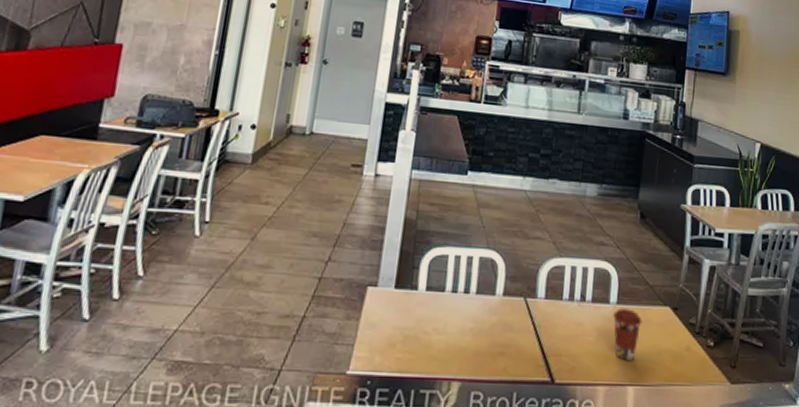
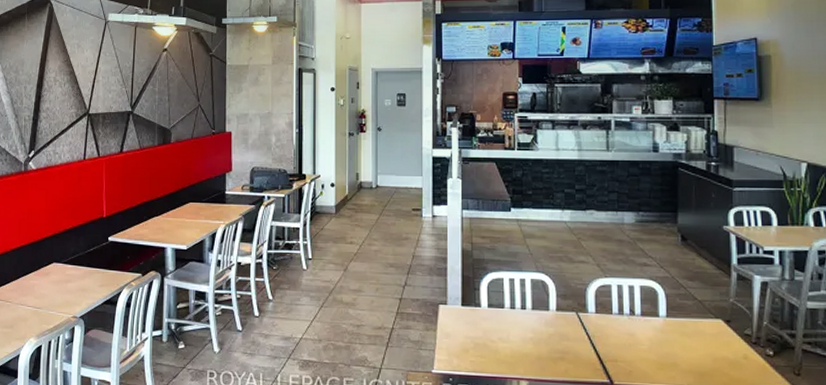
coffee cup: present [613,308,642,360] -> none [664,321,694,366]

